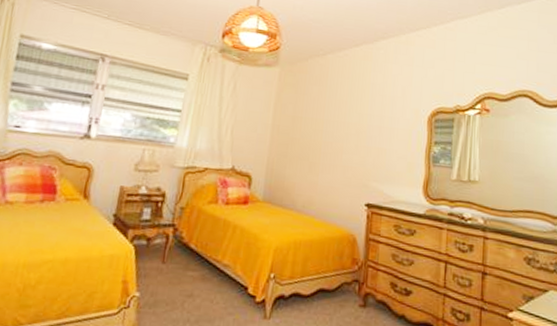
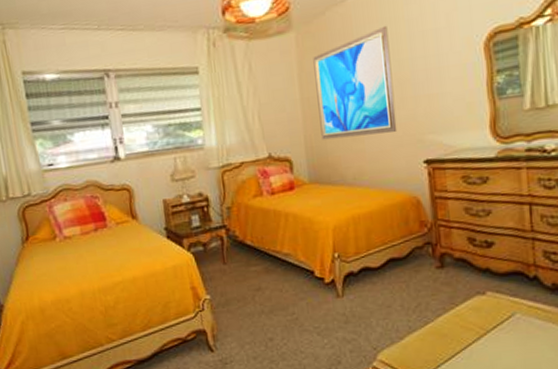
wall art: none [282,83,356,173] -> present [313,25,398,140]

